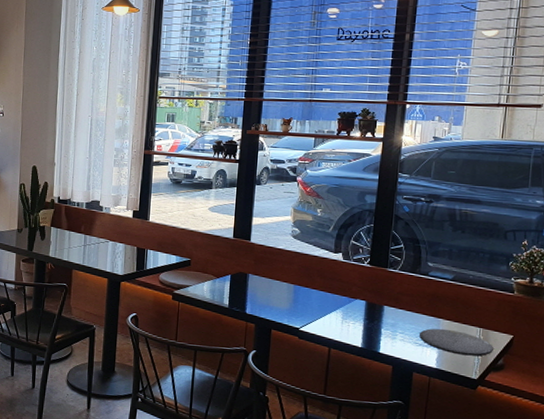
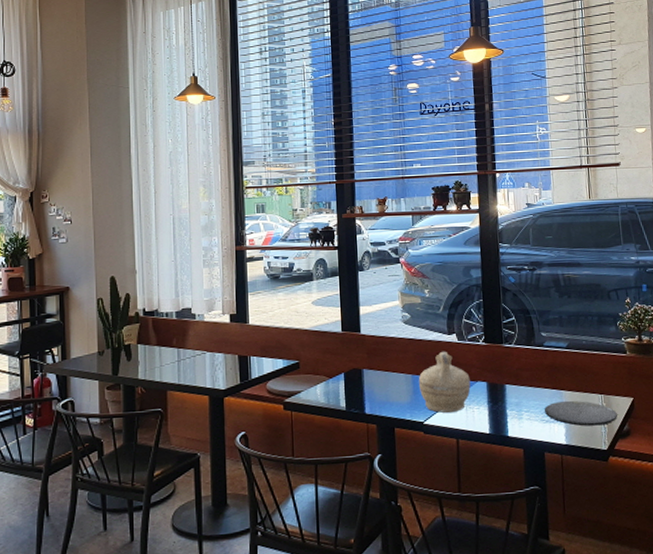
teapot: none [299,268,350,324] -> present [418,352,471,414]

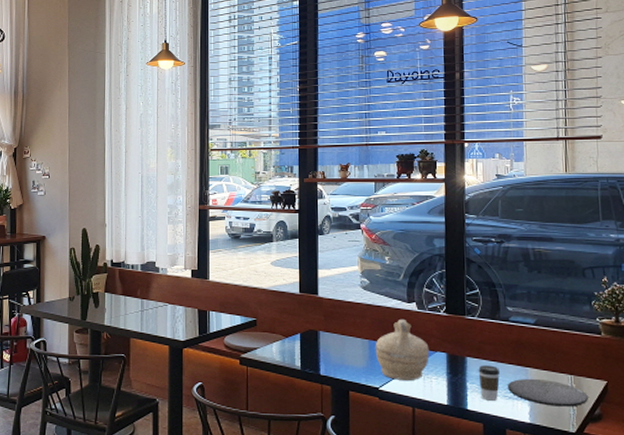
coffee cup: none [517,391,537,426] -> present [478,365,500,401]

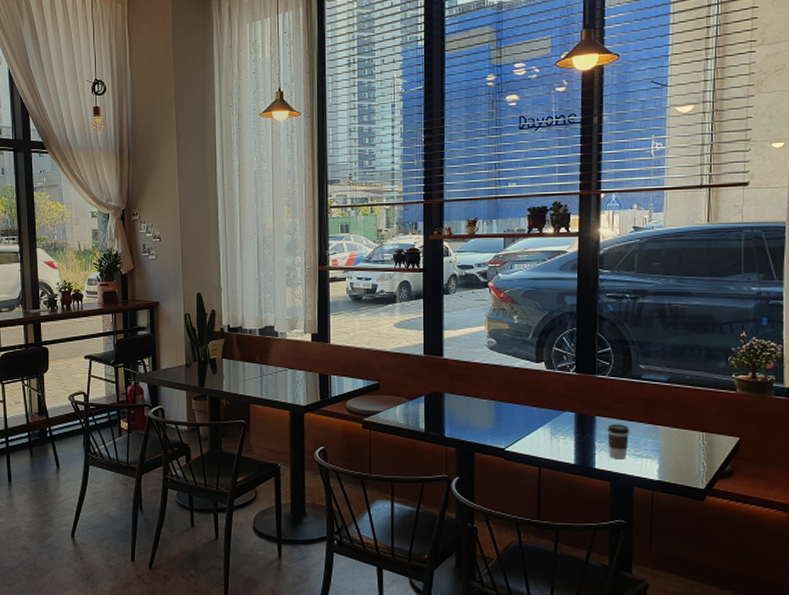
teapot: present [375,320,429,381] -> none [501,380,557,442]
plate: present [507,378,588,407] -> none [636,436,719,464]

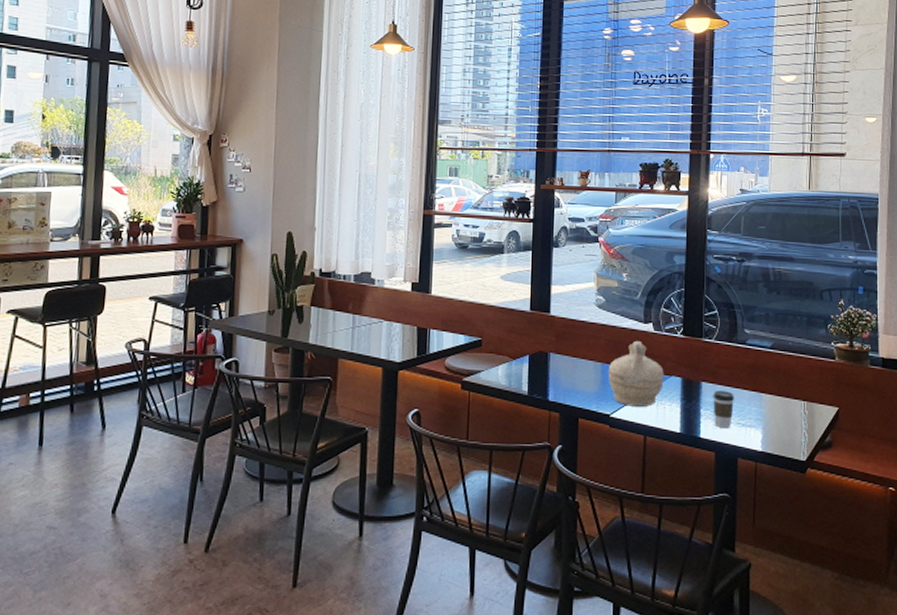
teapot: none [501,380,557,442] -> present [608,341,664,408]

